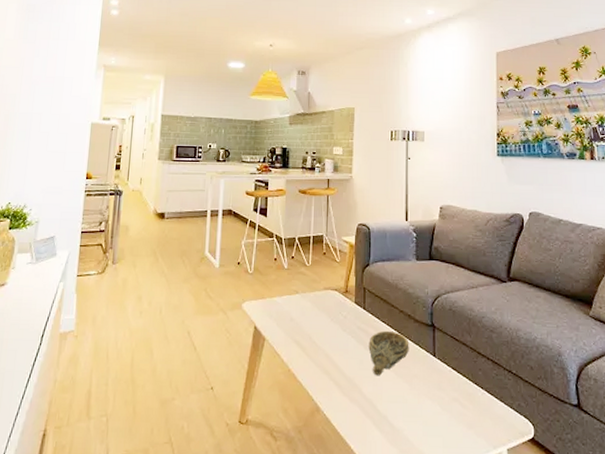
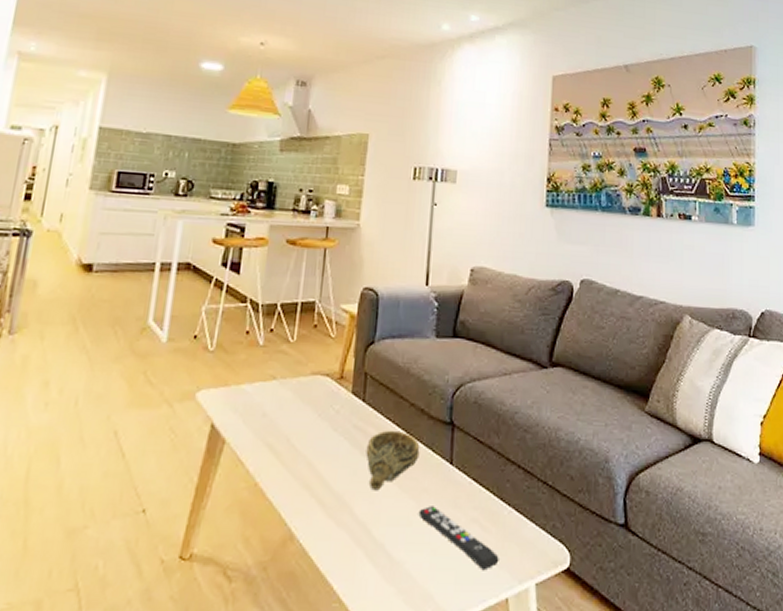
remote control: none [411,388,477,438] -> present [418,506,499,571]

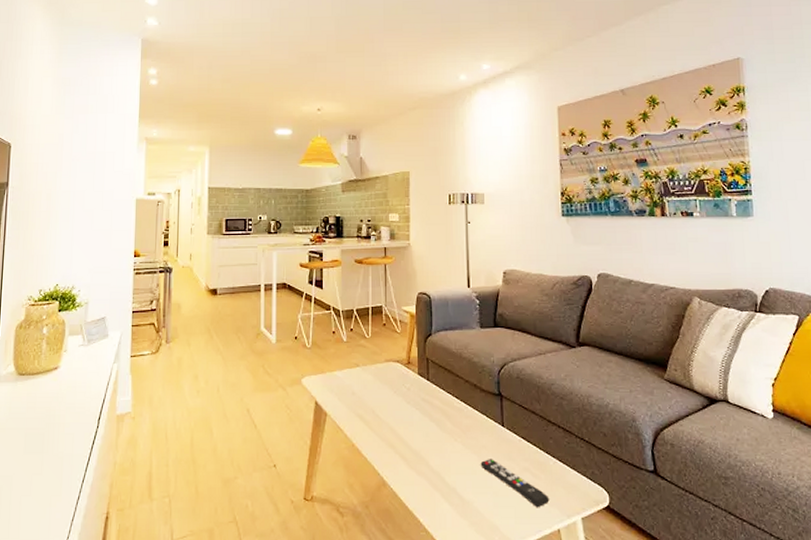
decorative bowl: present [366,430,420,491] -> none [434,401,477,448]

